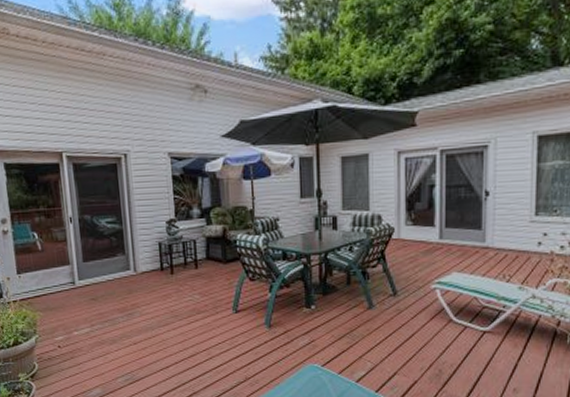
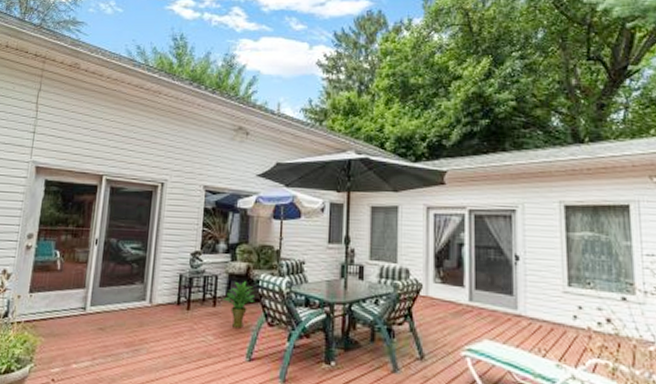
potted plant: none [205,243,235,286] -> present [224,281,255,329]

